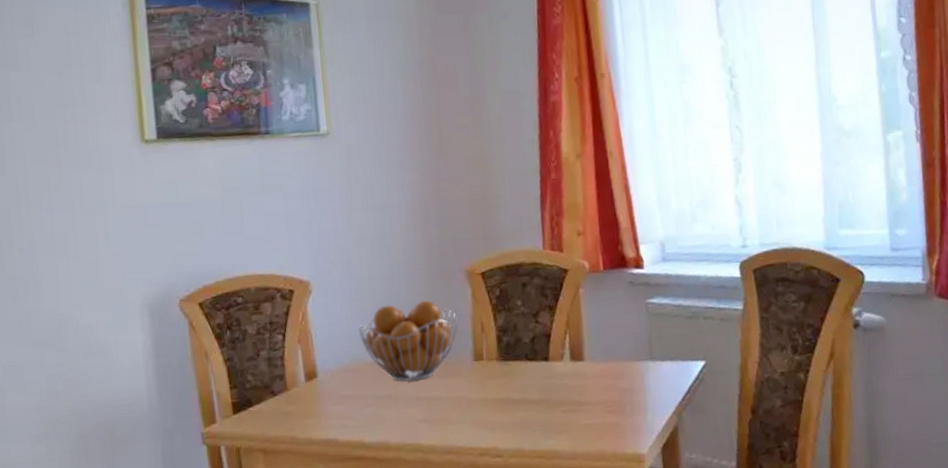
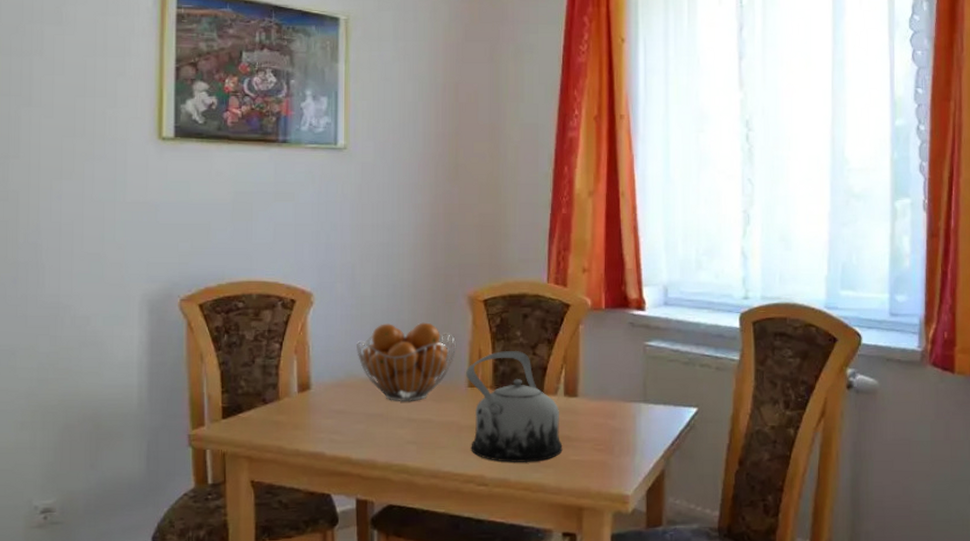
teapot: none [469,320,574,433] -> present [465,350,563,463]

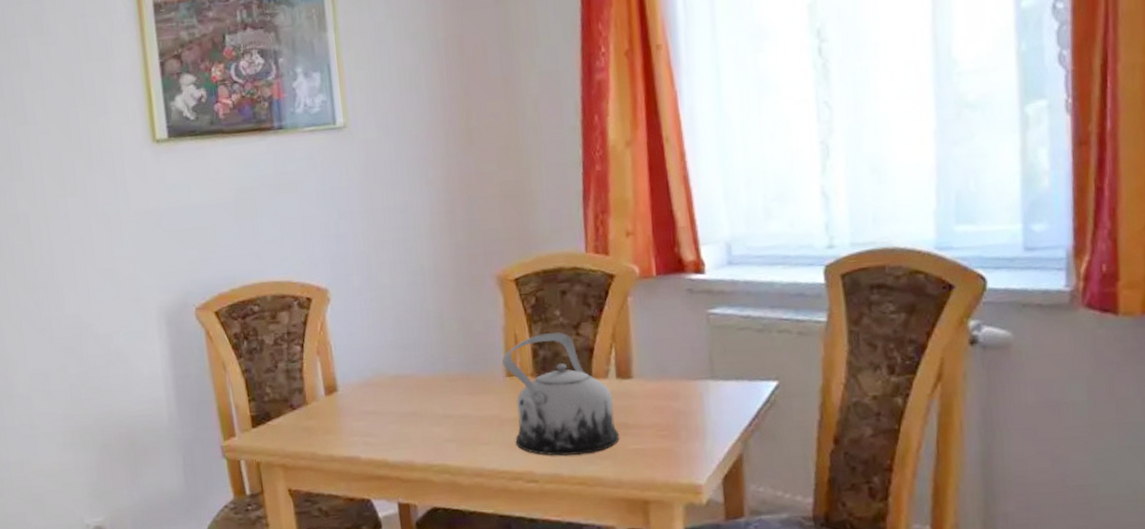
fruit basket: present [357,322,457,402] -> none [380,309,490,398]

